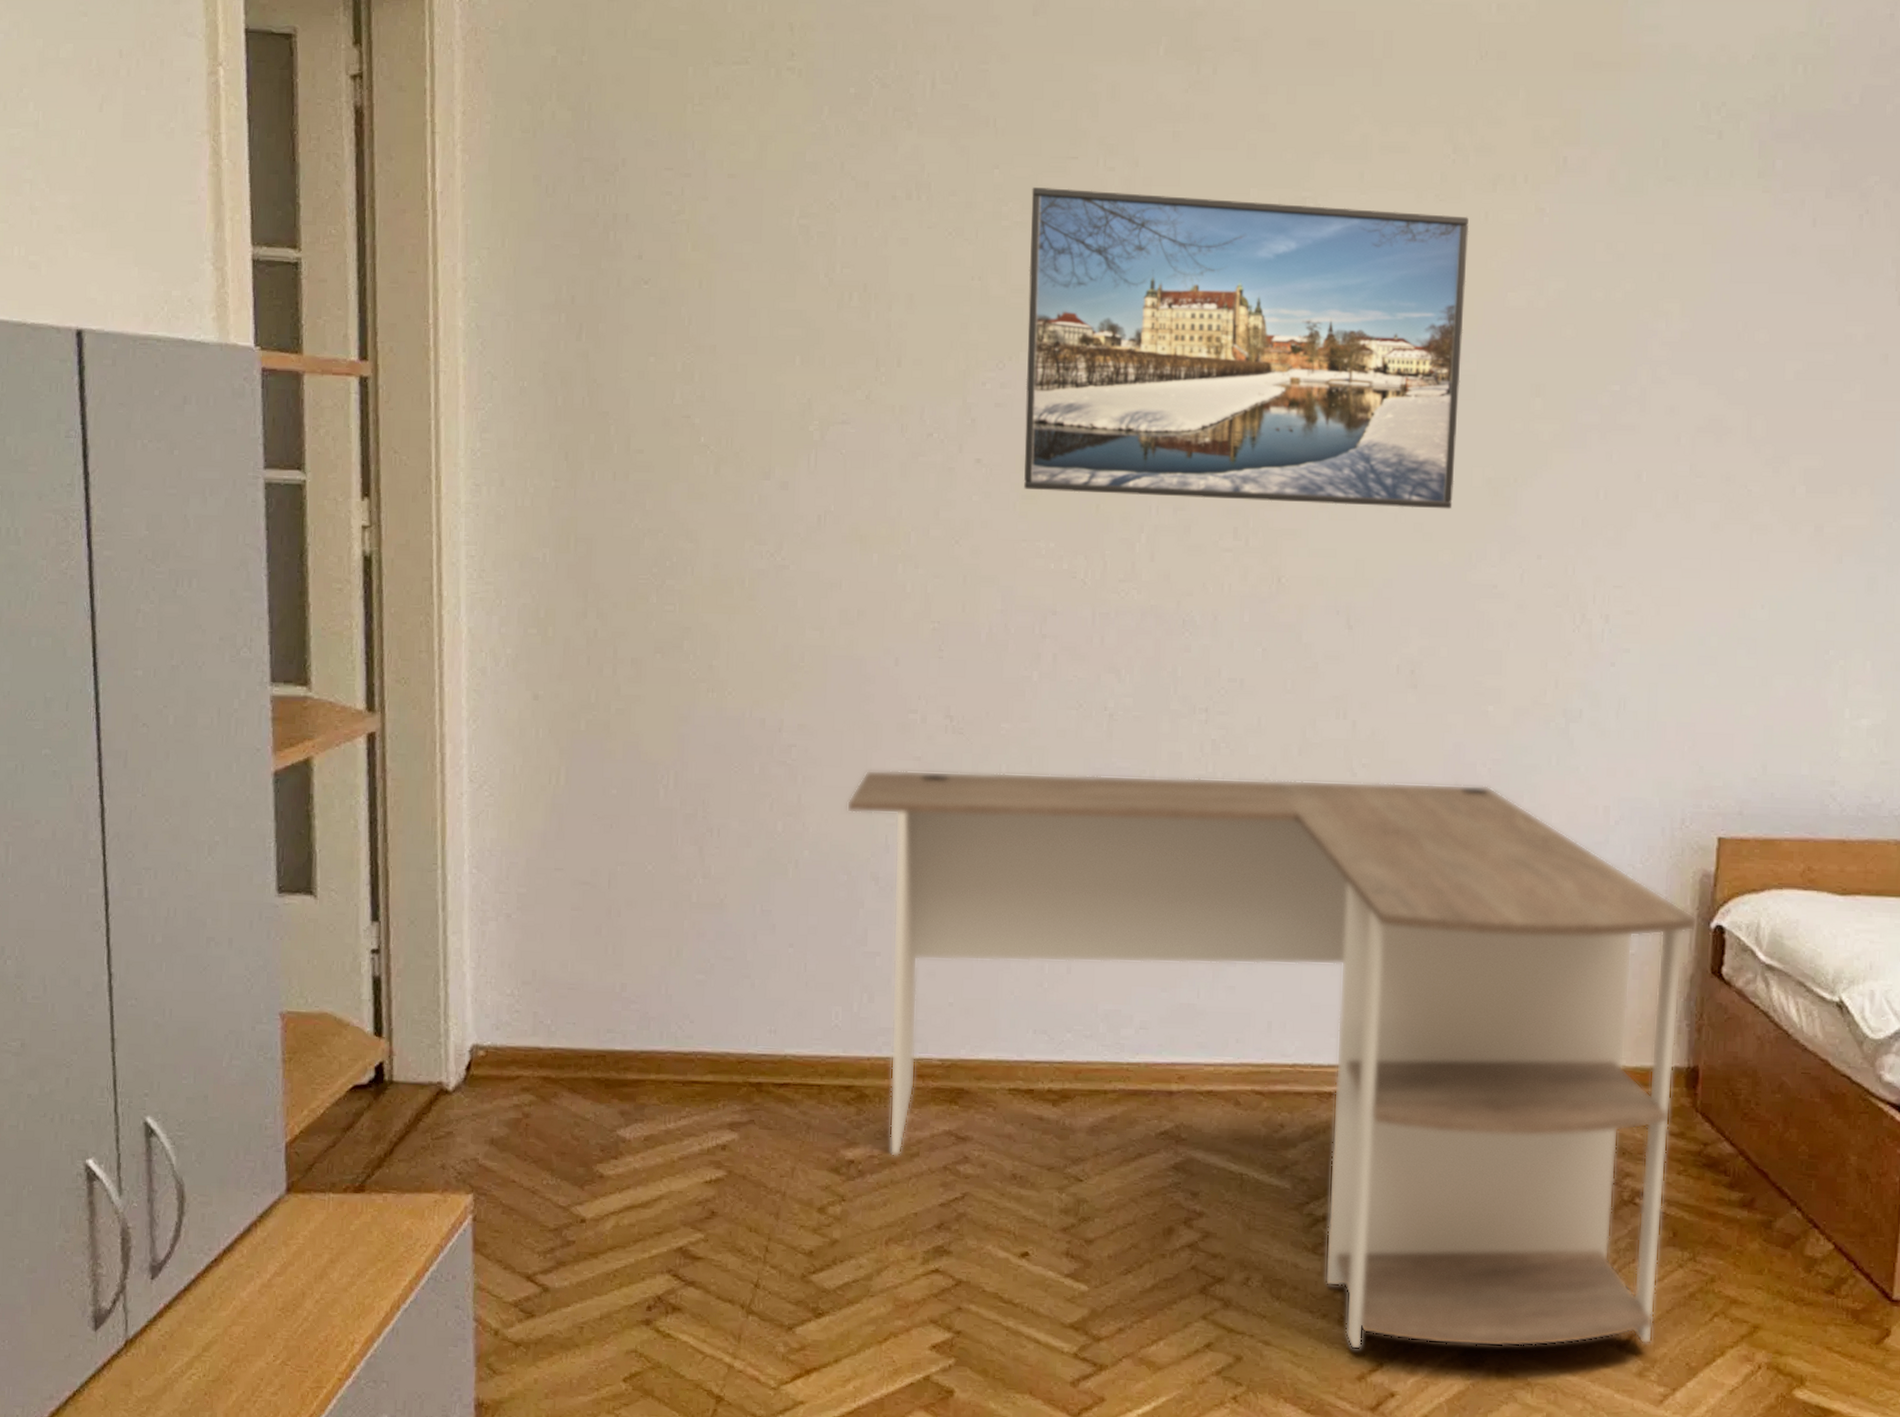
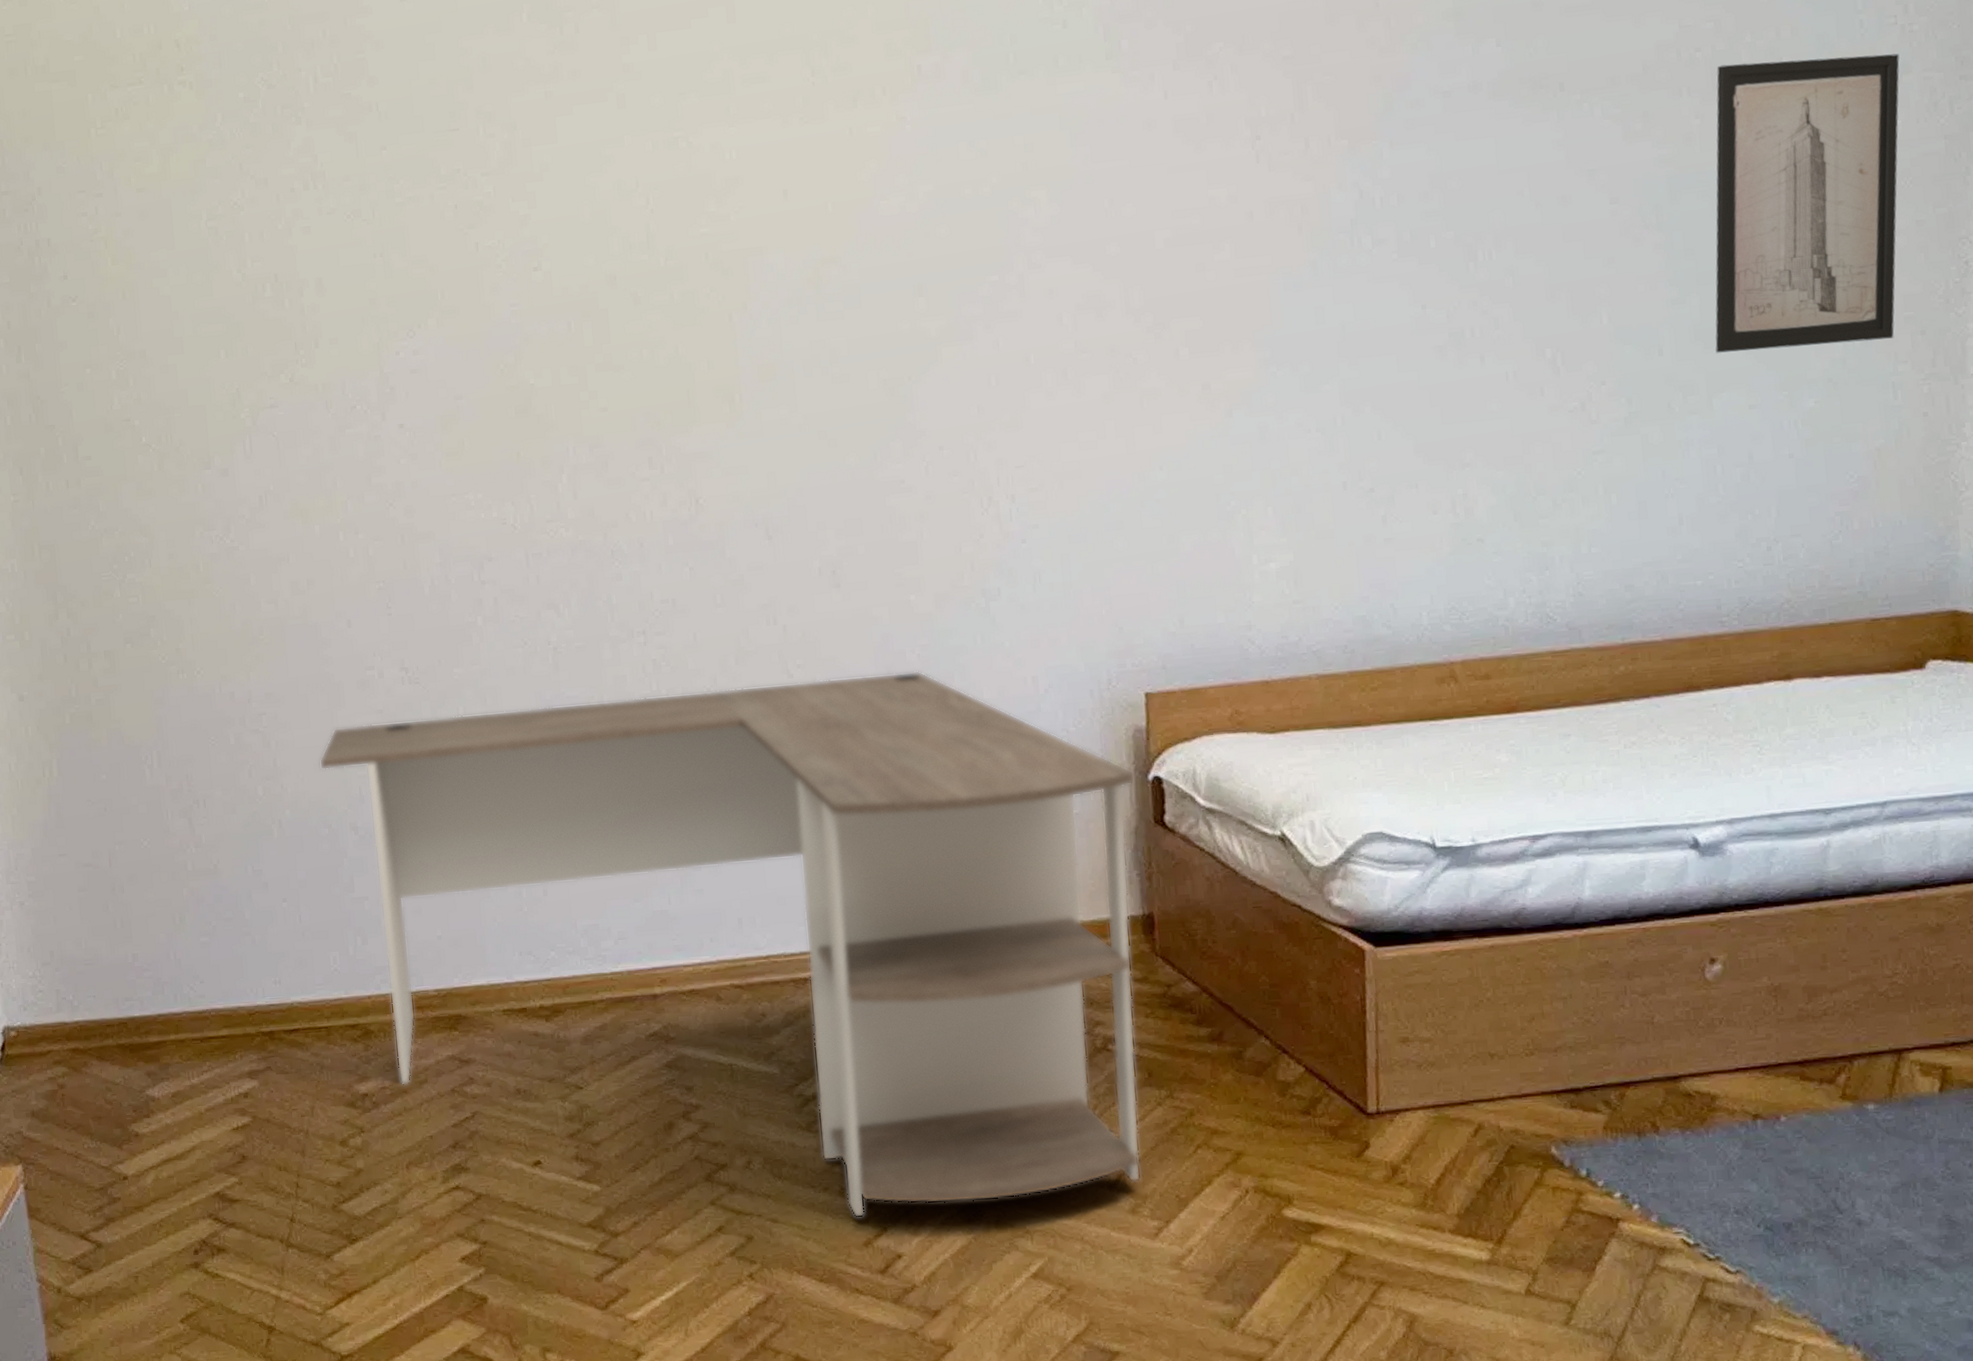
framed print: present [1023,186,1469,509] -> none [419,135,852,447]

